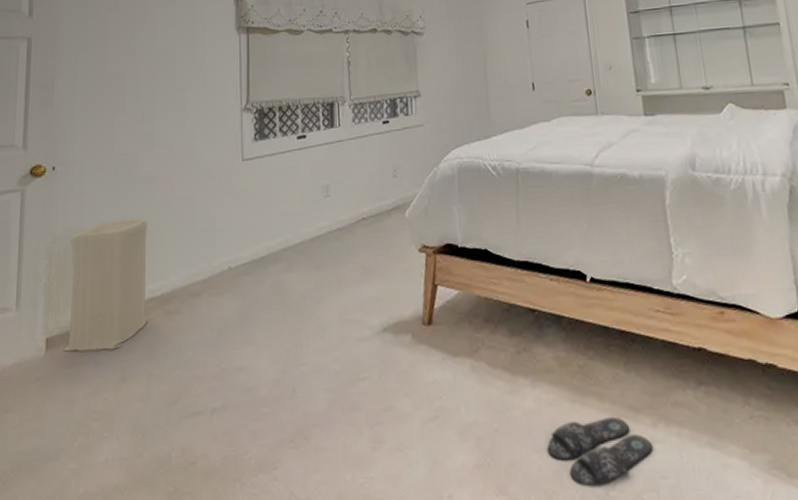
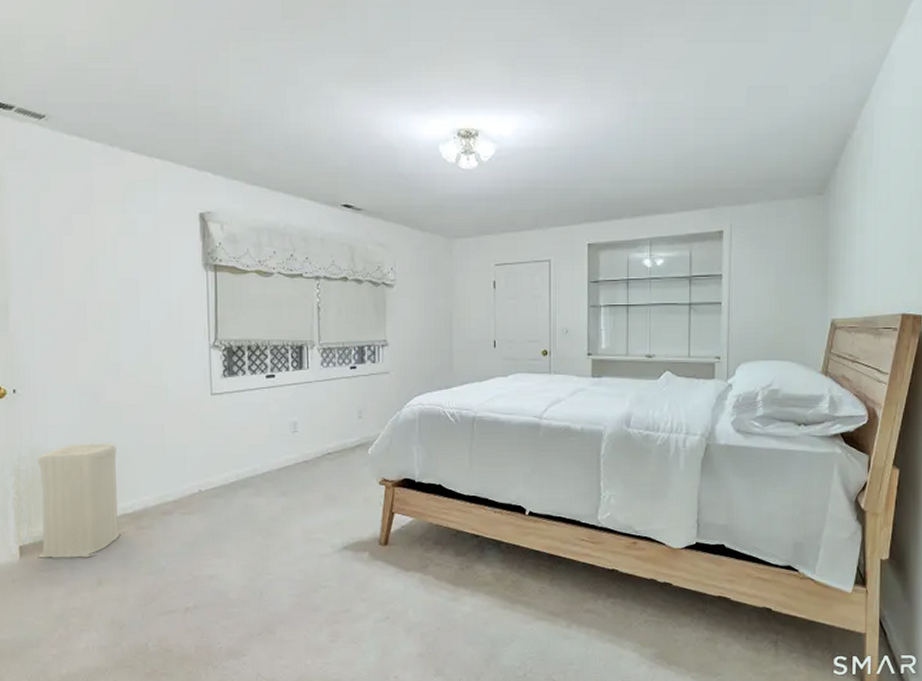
slippers: present [547,416,653,487] -> none [479,619,565,670]

